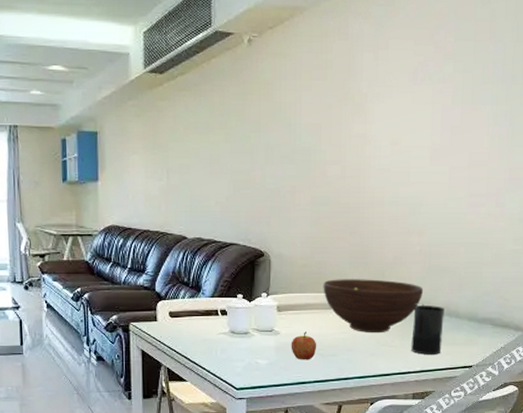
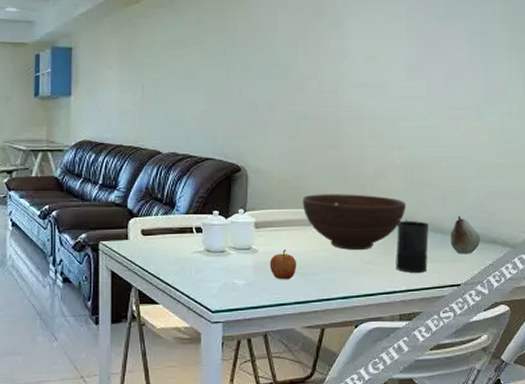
fruit: none [465,301,494,338] -> present [450,216,481,254]

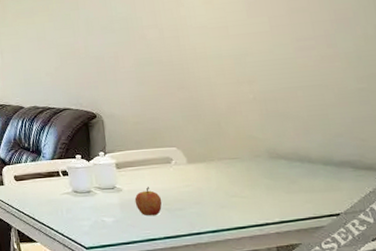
fruit bowl: present [302,194,407,251] -> none [158,130,266,185]
candle: present [396,219,429,273] -> none [259,150,300,204]
fruit: present [450,216,481,254] -> none [319,144,355,183]

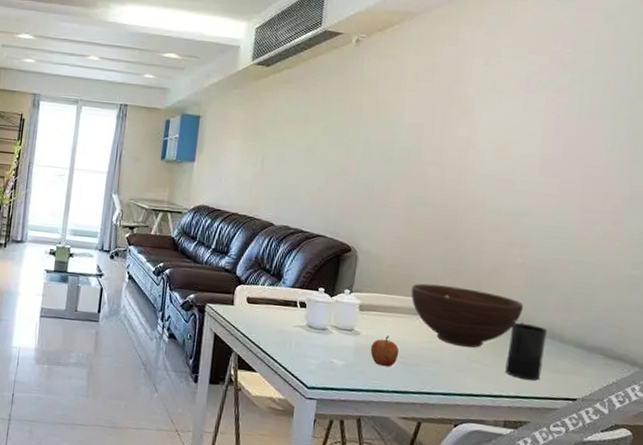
fruit bowl: none [158,130,266,185] -> present [411,283,524,348]
candle: none [259,150,300,204] -> present [505,320,547,381]

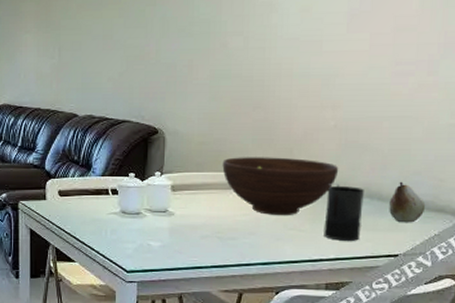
apple: present [370,335,400,367] -> none [186,213,215,244]
fruit: none [570,325,606,369] -> present [389,181,426,223]

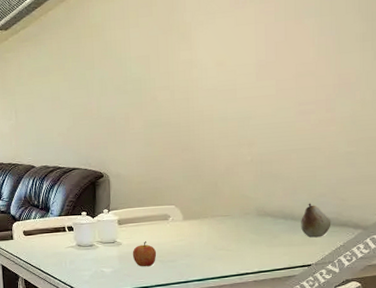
apple: none [186,213,215,244] -> present [132,241,157,267]
fruit bowl: present [222,157,339,216] -> none [159,190,257,239]
candle: present [324,184,364,241] -> none [248,209,279,256]

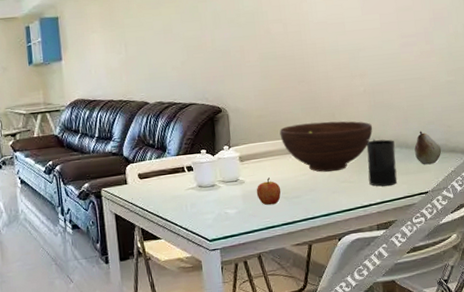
fruit bowl: none [159,190,257,239] -> present [279,121,373,172]
candle: none [248,209,279,256] -> present [366,138,397,187]

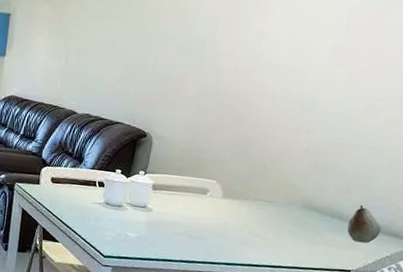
apple: present [256,178,281,205] -> none [161,212,188,240]
fruit bowl: present [279,121,373,172] -> none [200,165,307,224]
candle: present [366,138,397,187] -> none [285,199,327,254]

